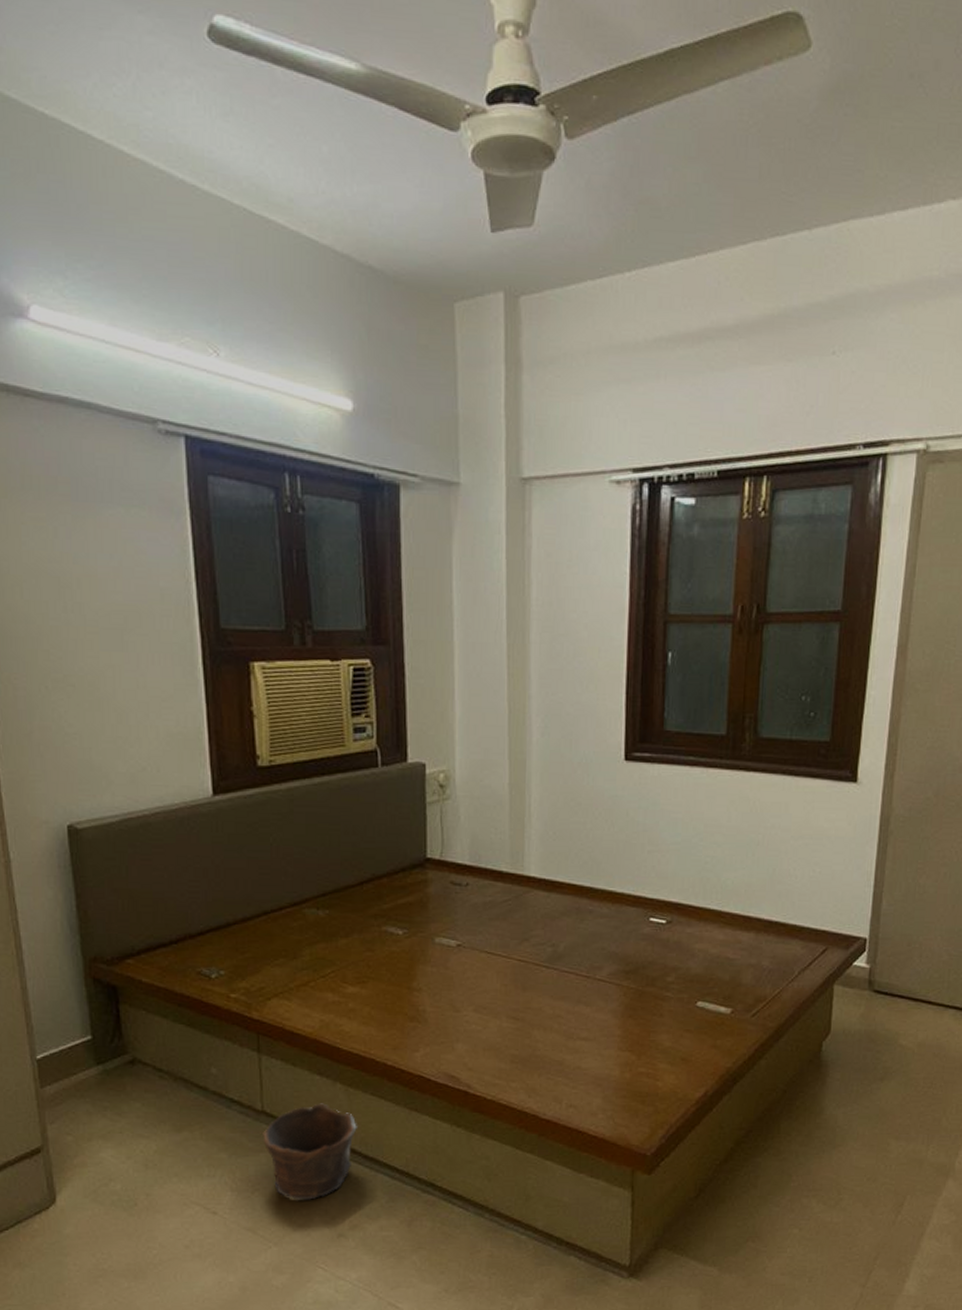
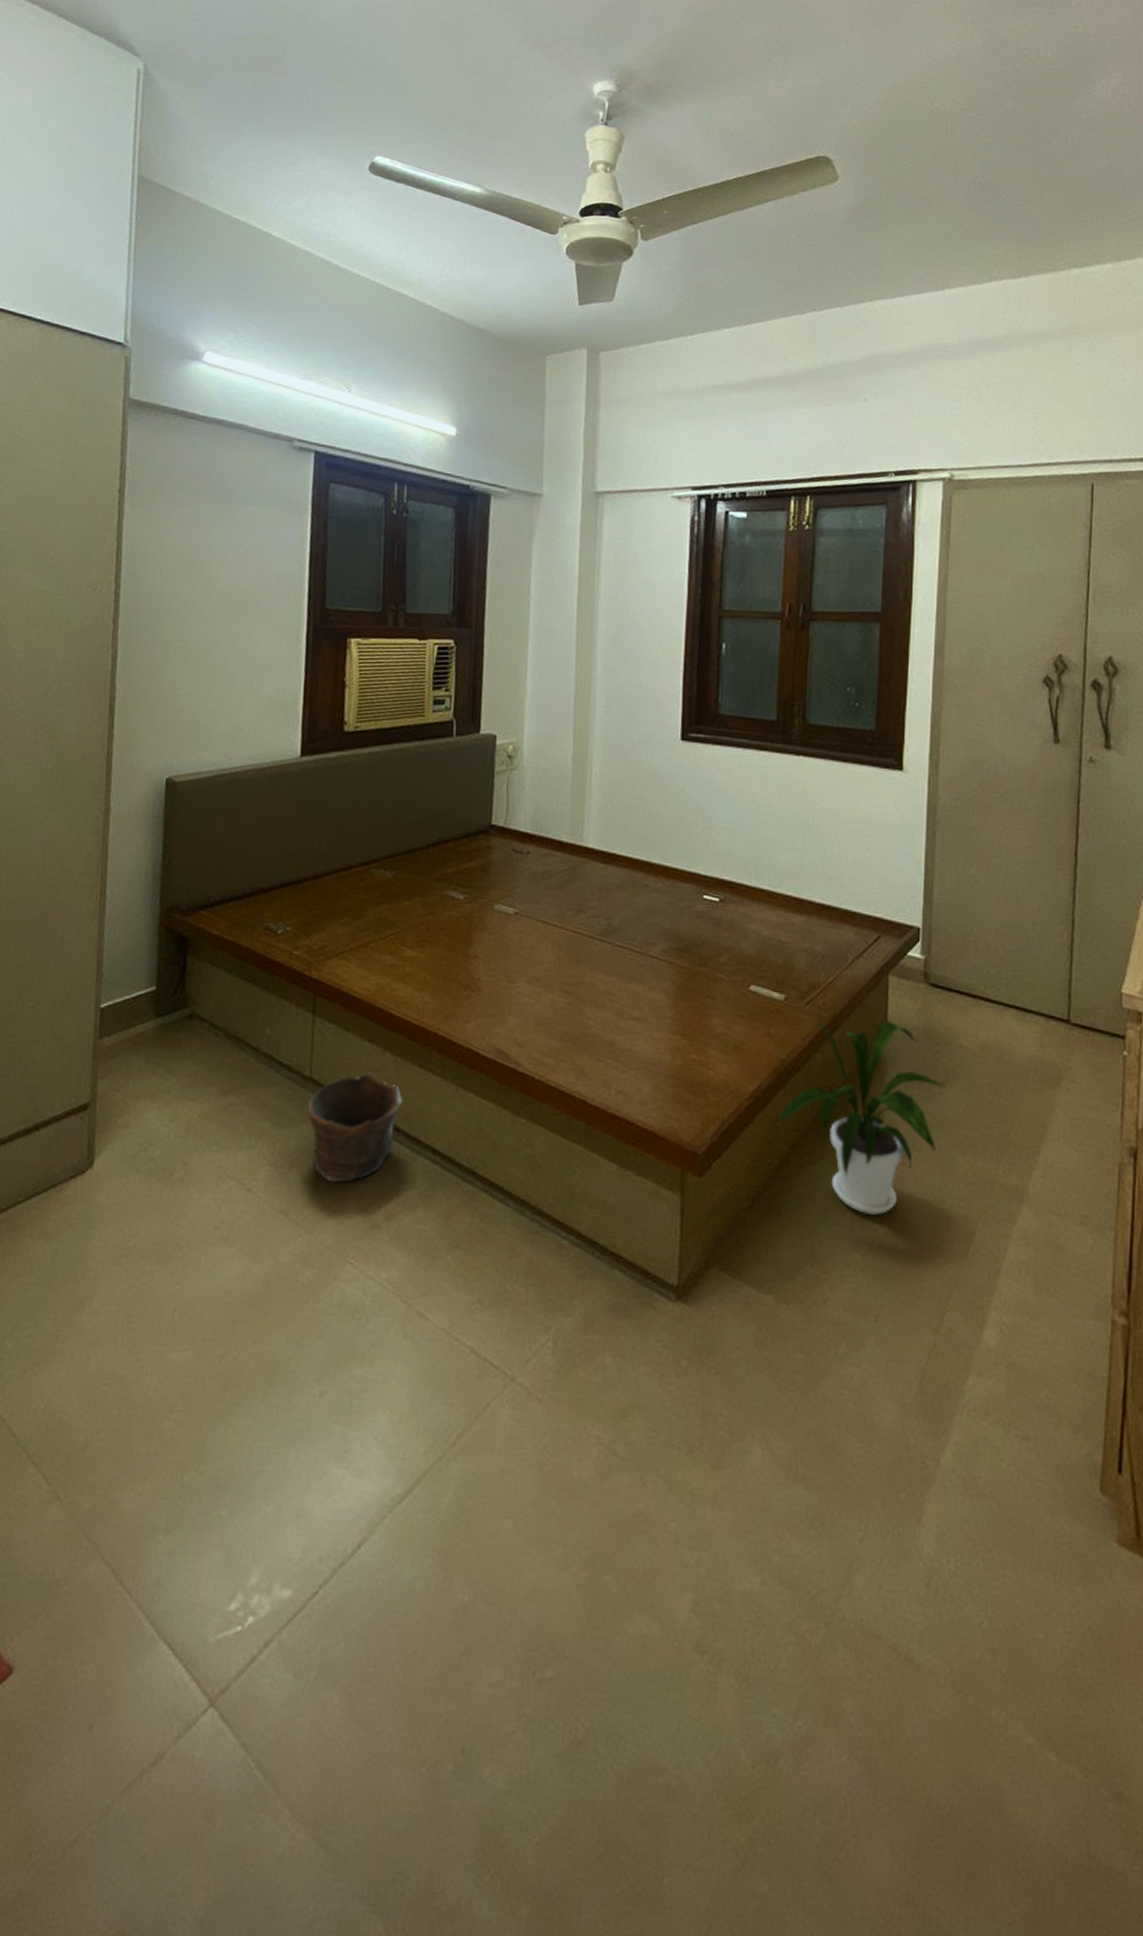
house plant: none [719,1025,884,1197] -> present [773,1019,946,1216]

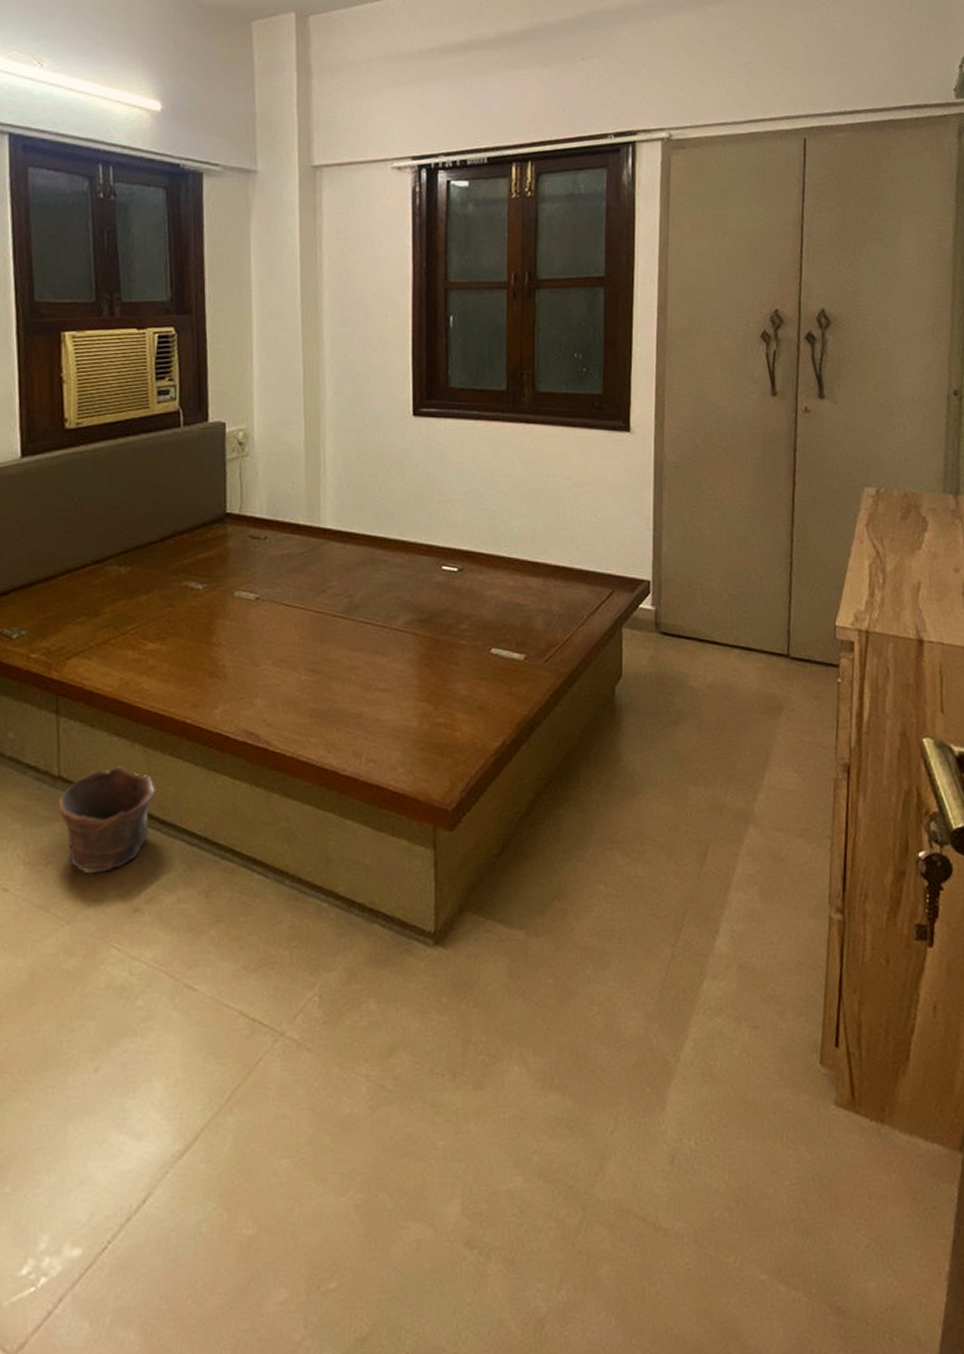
house plant: present [773,1019,946,1216] -> none [518,669,678,850]

